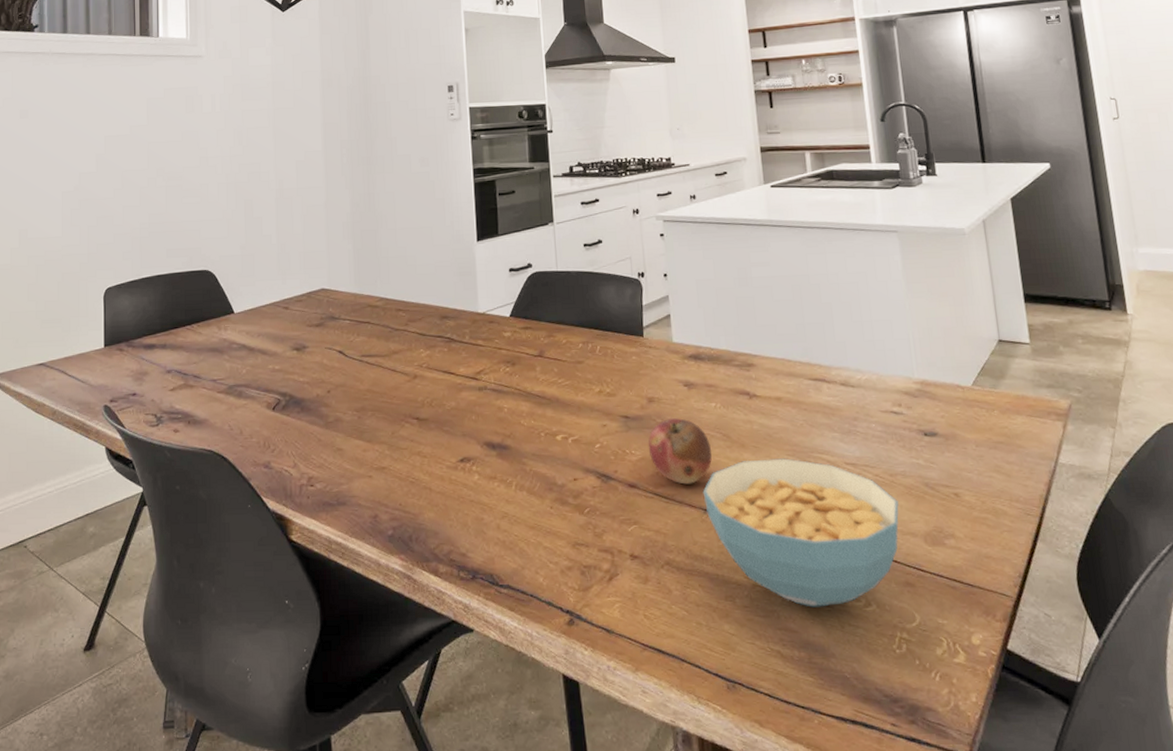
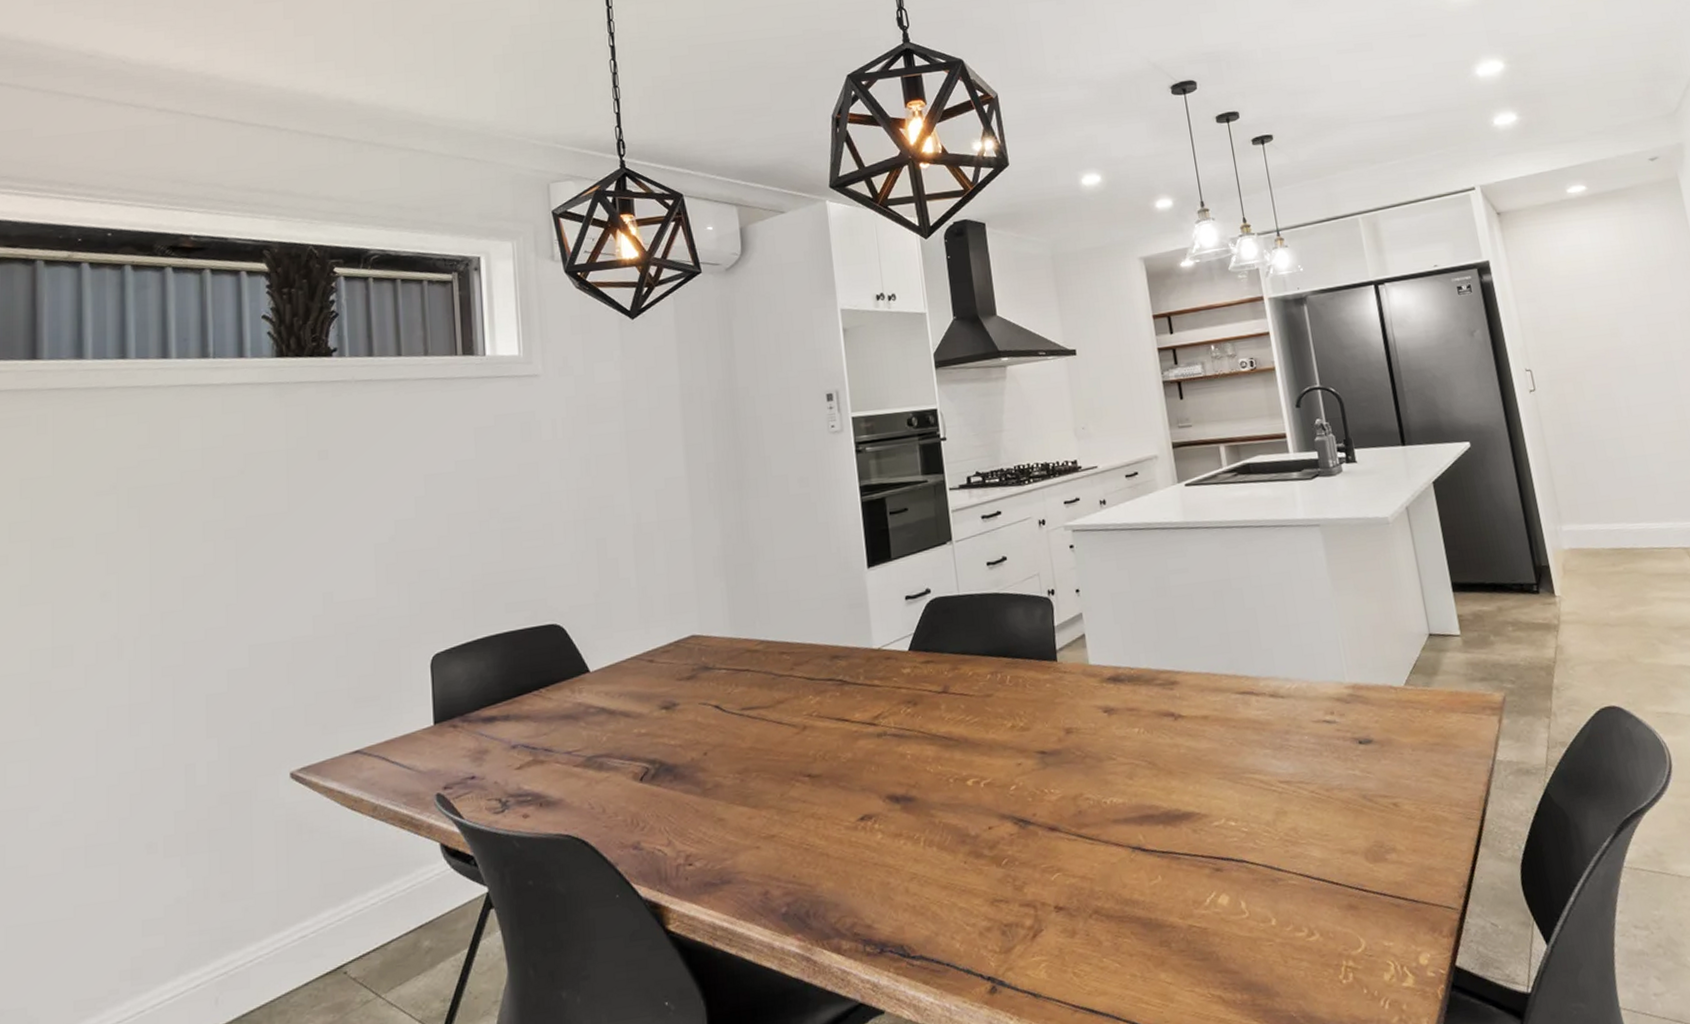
fruit: present [648,418,713,485] -> none [1068,748,1139,822]
cereal bowl: present [702,458,899,607] -> none [1129,782,1339,944]

